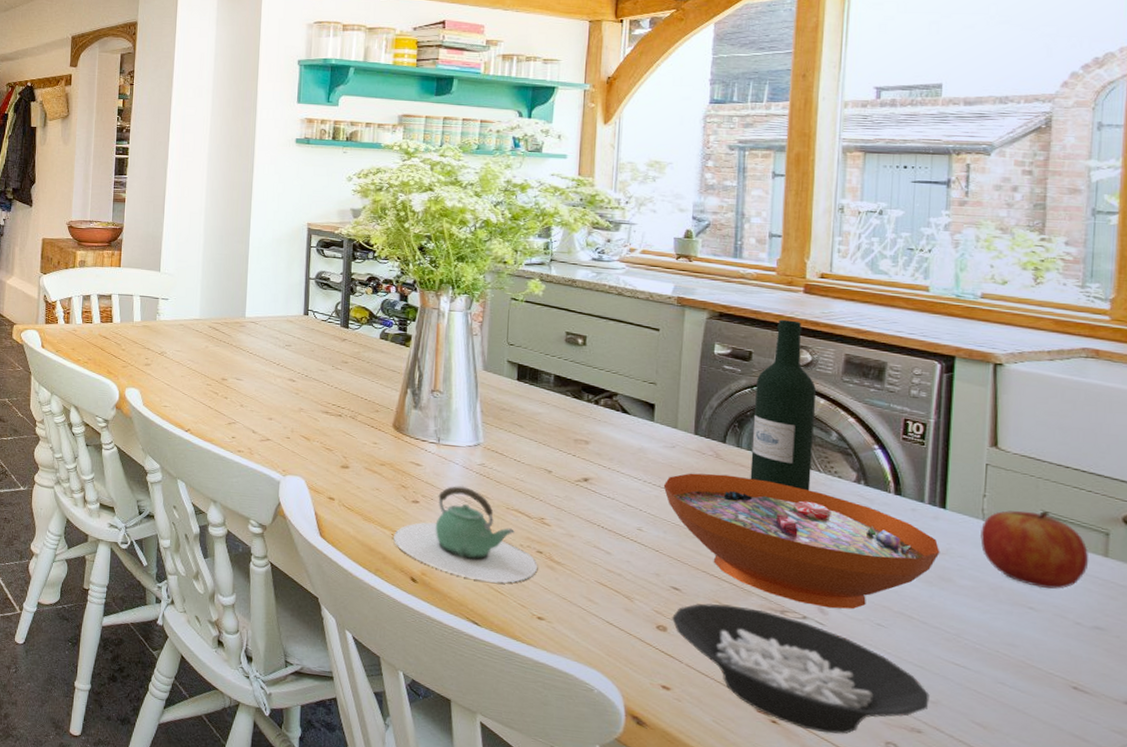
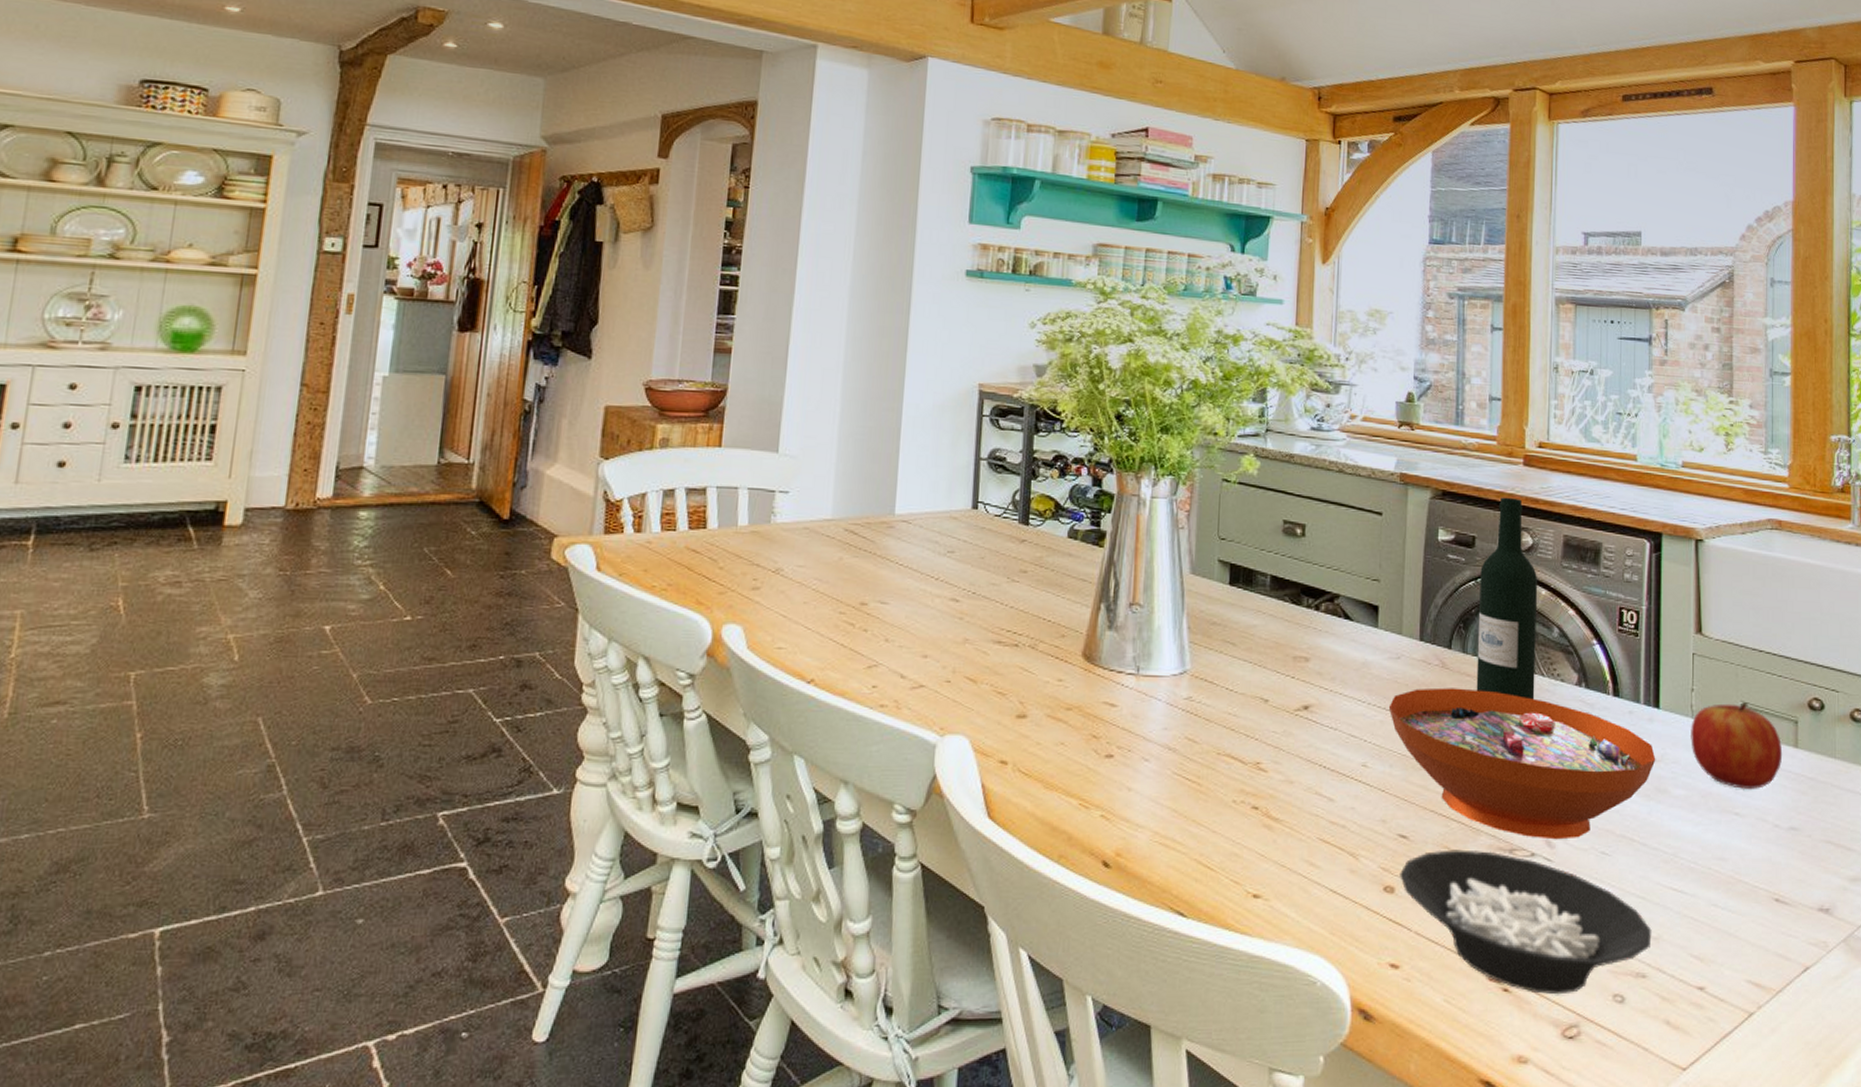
teapot: present [394,486,538,584] -> none [1082,730,1253,855]

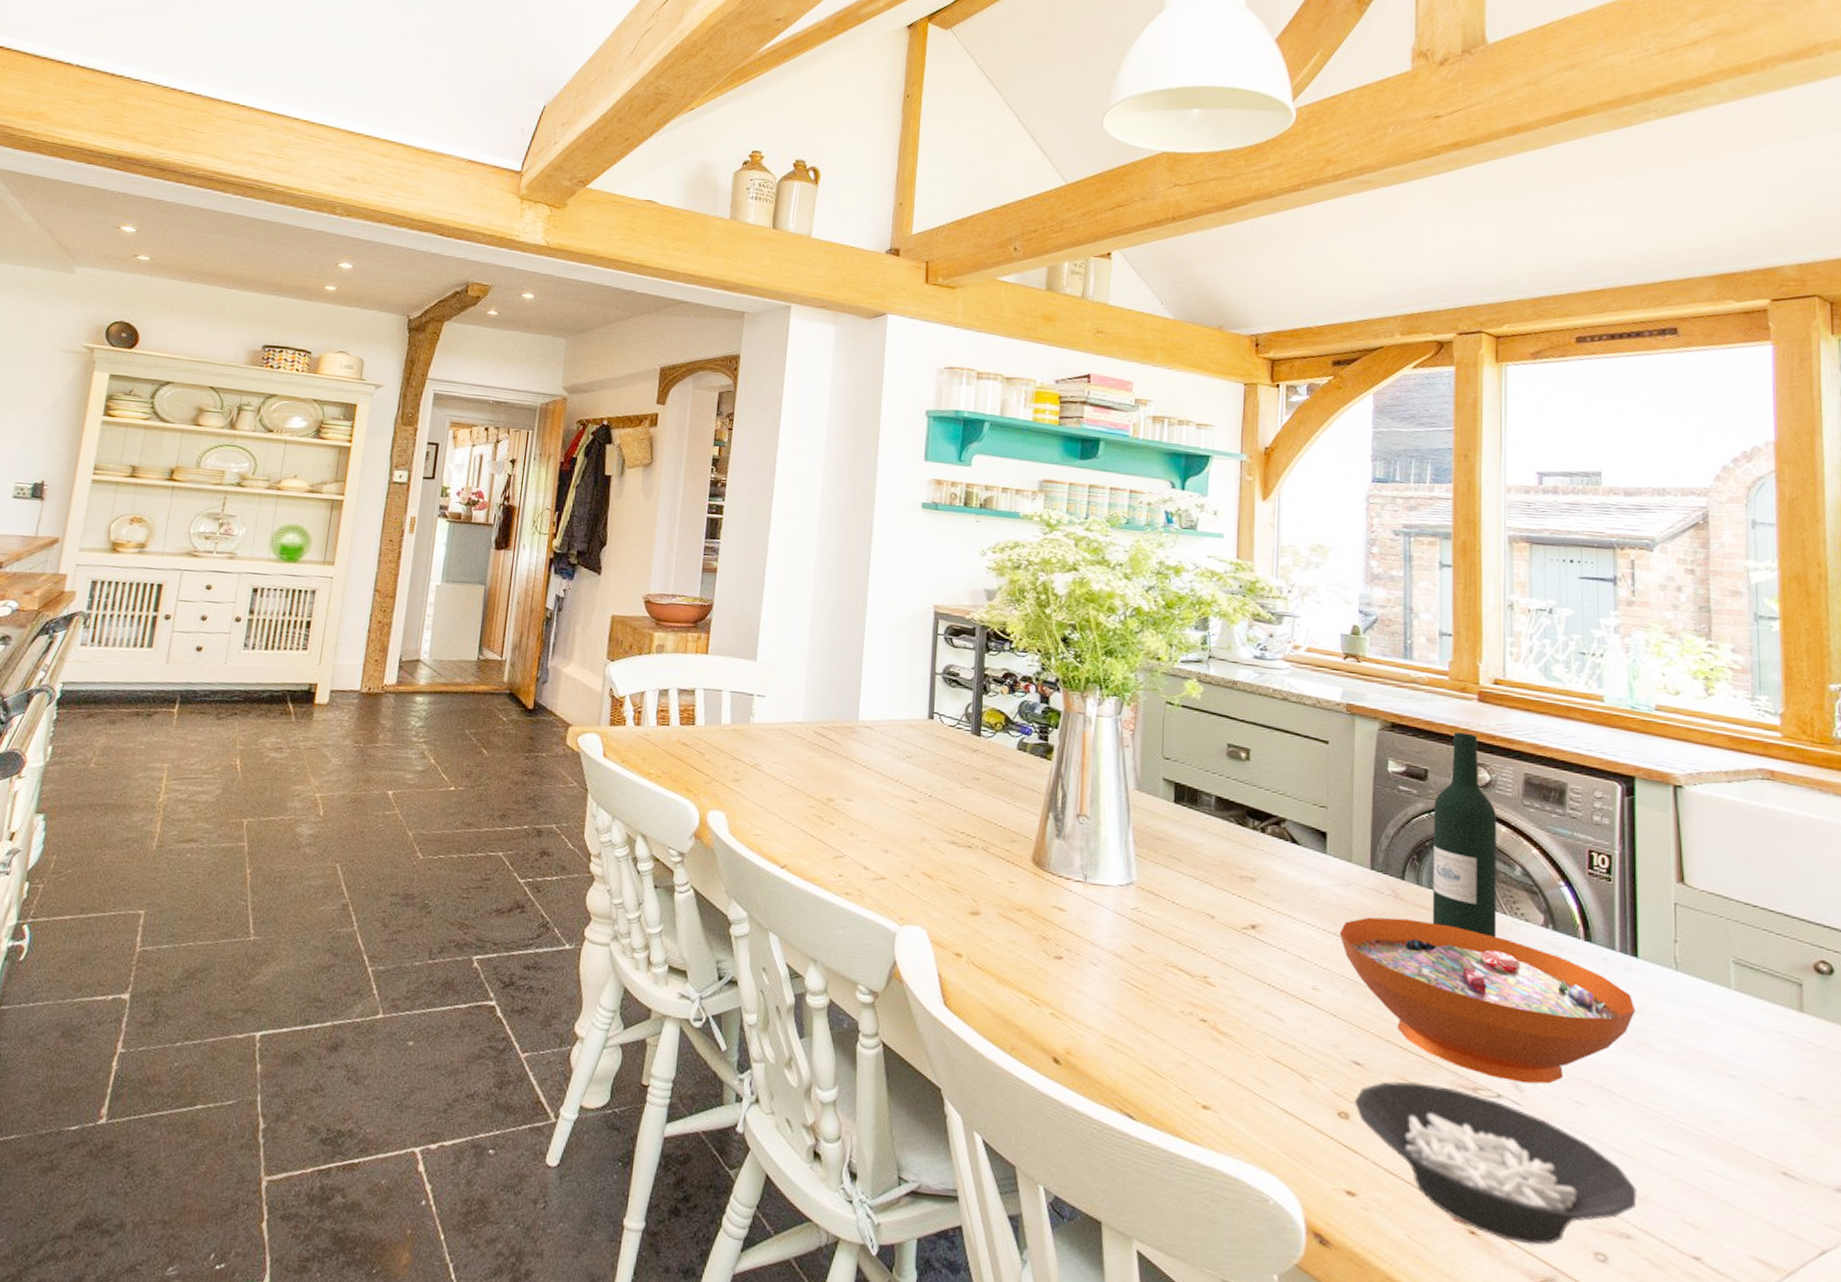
apple: present [1691,702,1783,789] -> none [1675,958,1785,1052]

